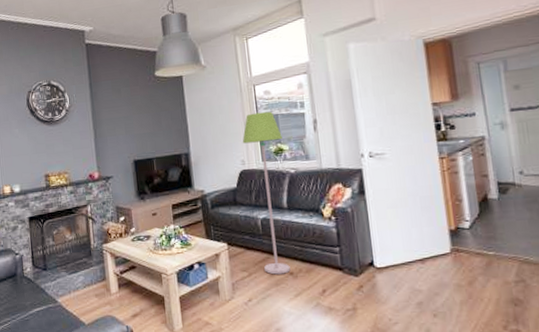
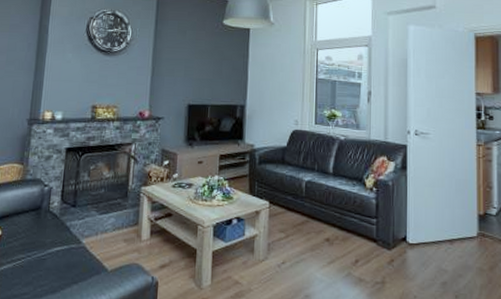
floor lamp: present [242,111,291,275] -> none [298,76,337,240]

